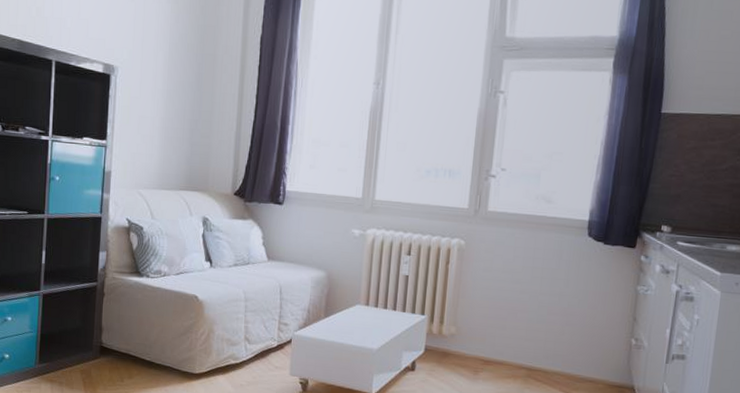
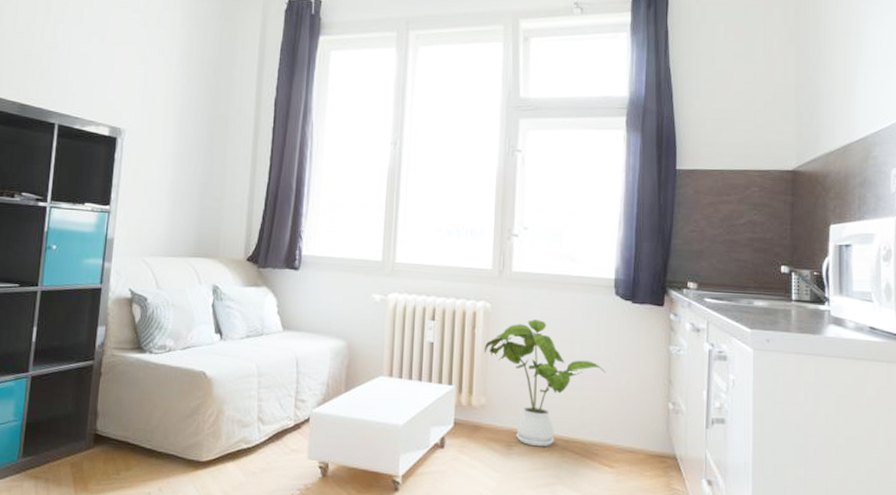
house plant: none [456,257,572,374] -> present [483,320,605,447]

